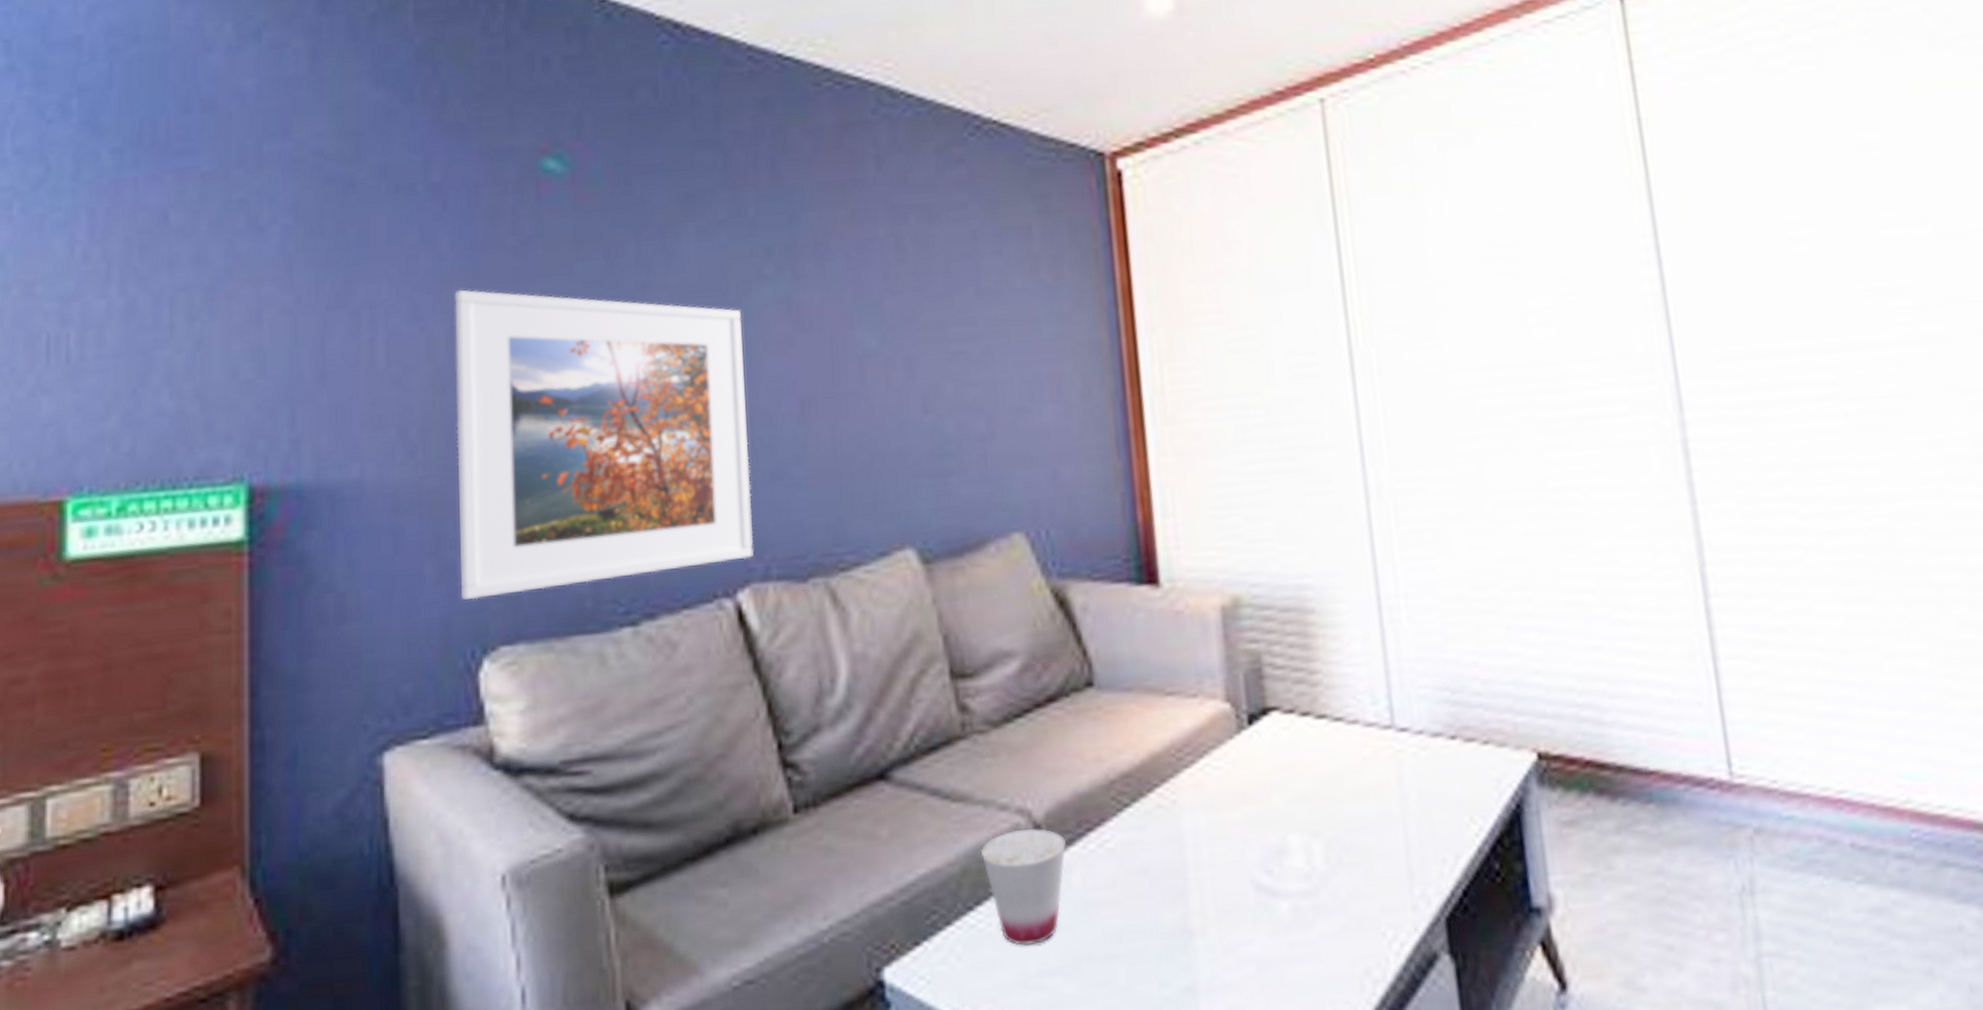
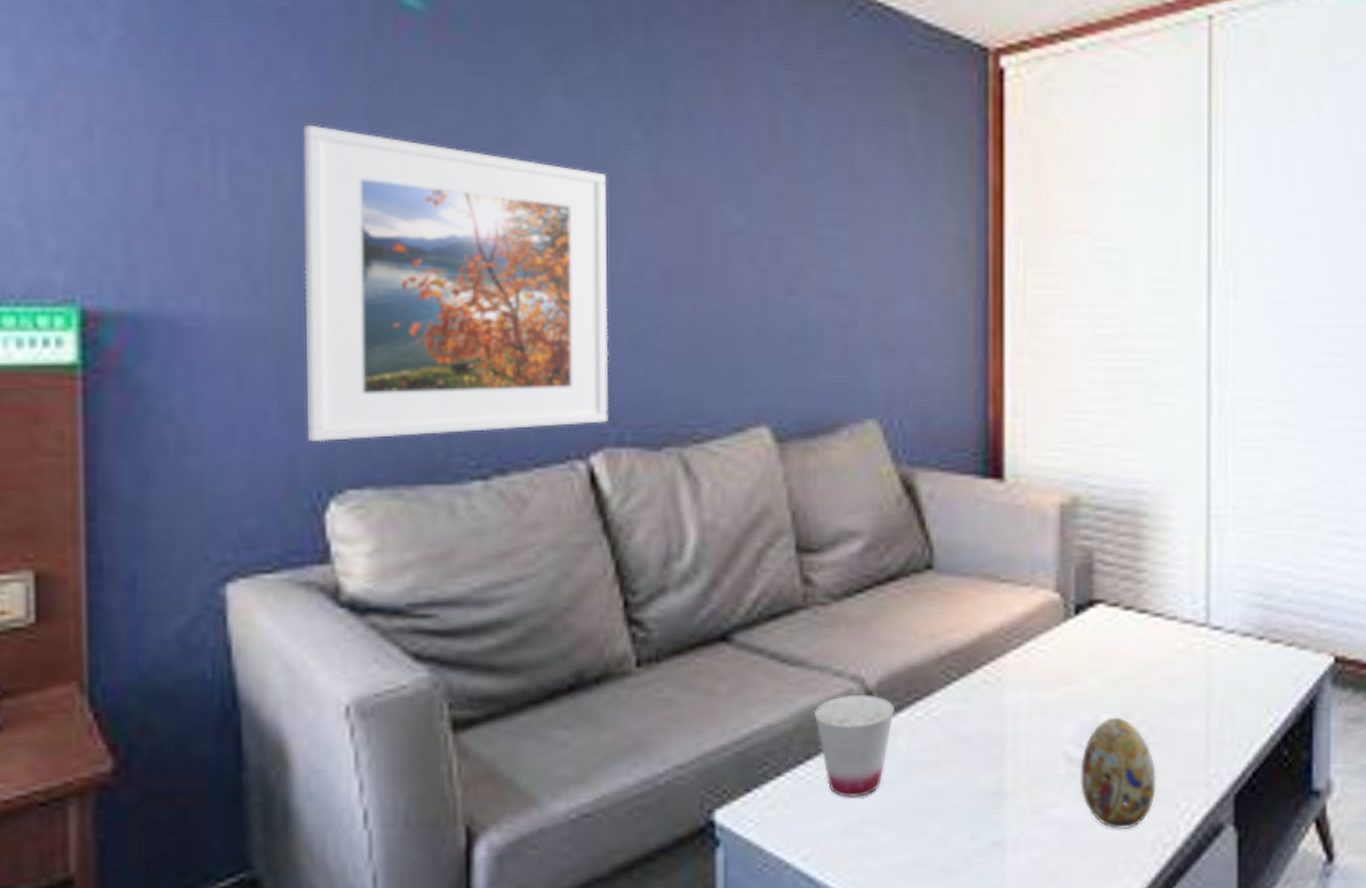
decorative egg: none [1271,836,1358,966] -> present [1081,717,1157,829]

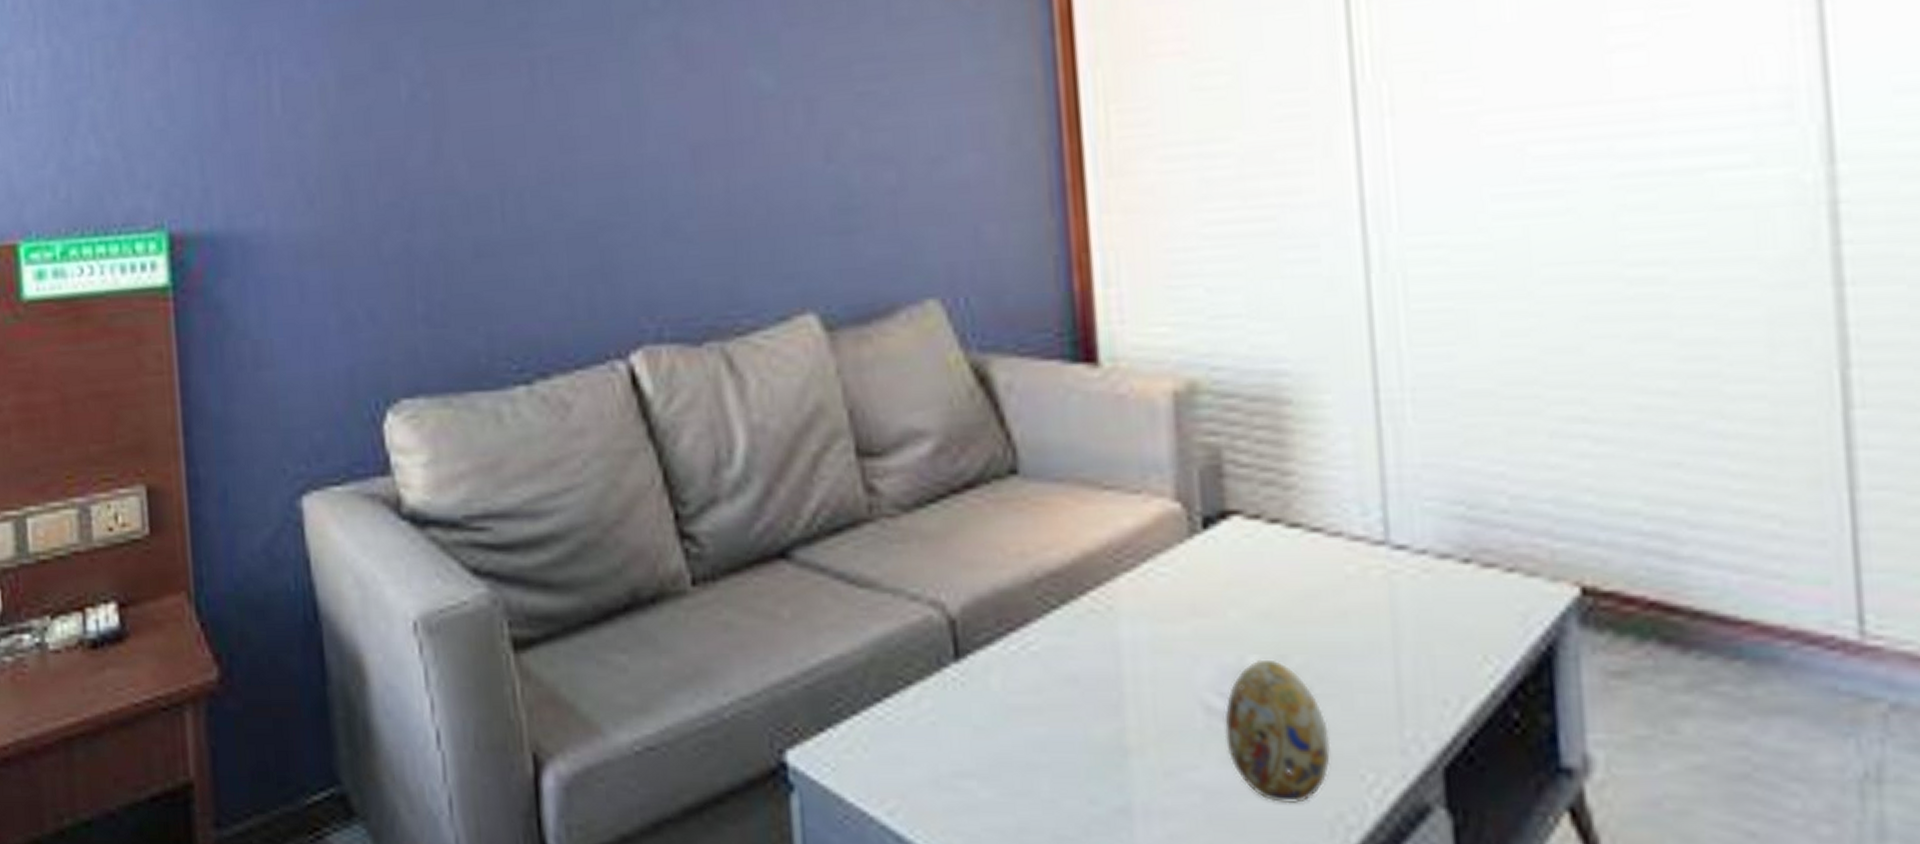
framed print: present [303,124,609,442] -> none [341,32,645,352]
cup: present [813,695,895,797] -> none [888,623,984,744]

